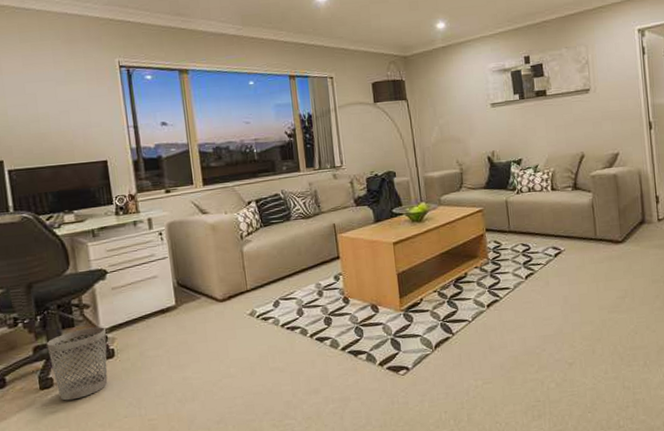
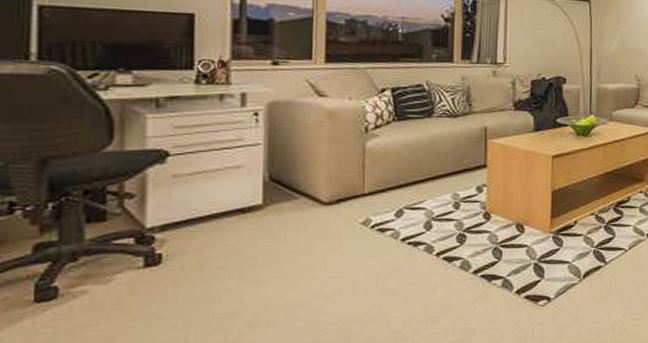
wastebasket: present [46,327,108,401] -> none [56,224,155,319]

